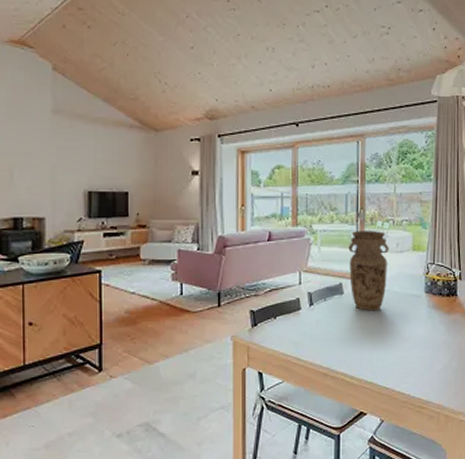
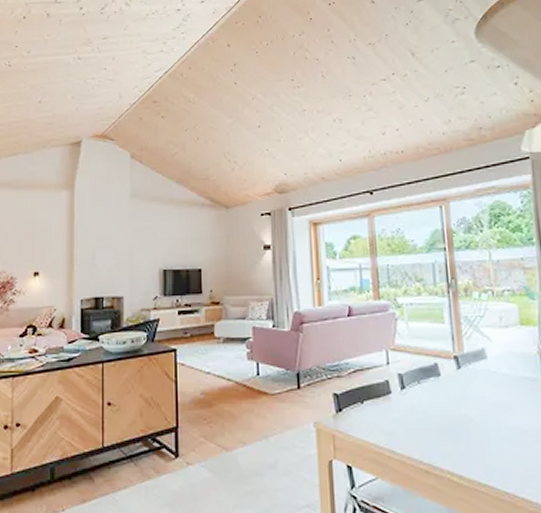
vase: present [348,230,389,311] -> none [441,302,492,397]

